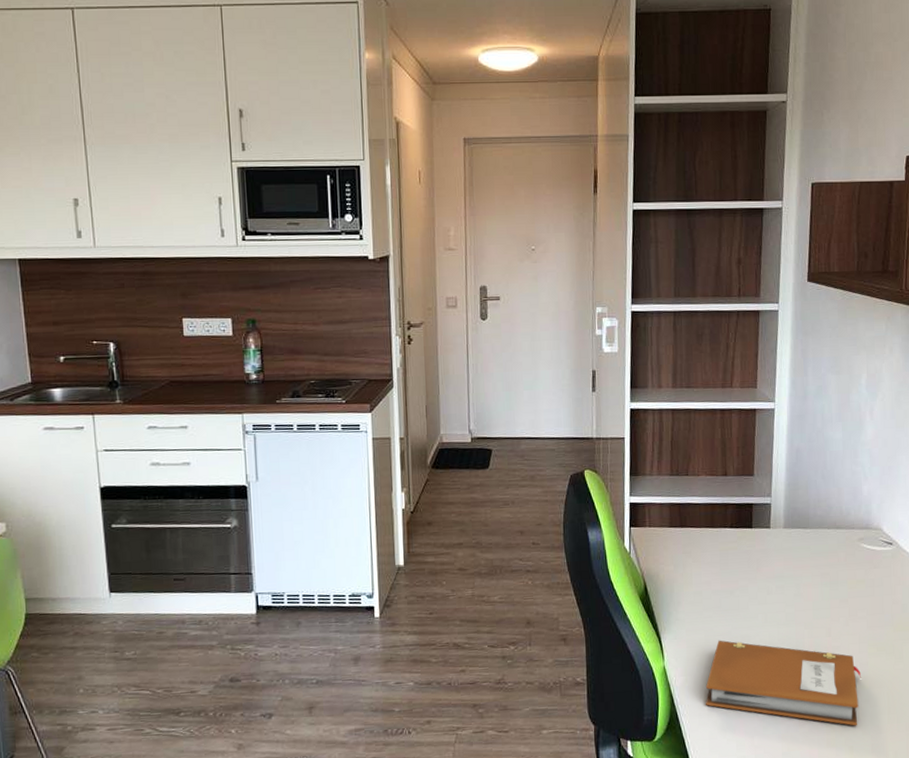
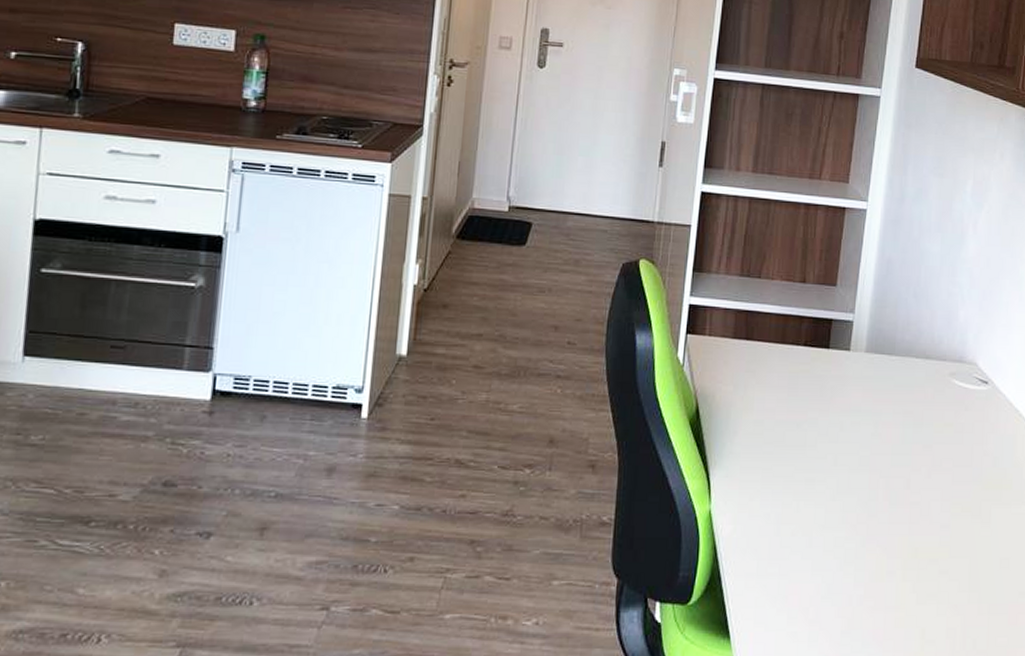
notebook: present [706,640,861,726] -> none [755,482,941,603]

